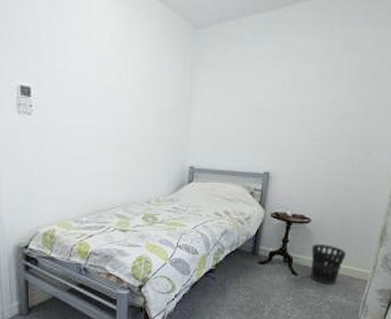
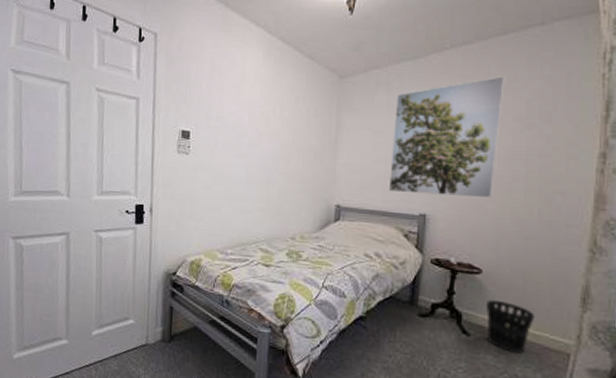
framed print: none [239,35,345,155] -> present [389,76,505,199]

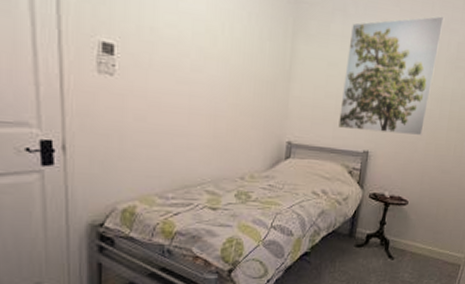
wastebasket: present [486,299,534,354] -> none [406,226,441,269]

